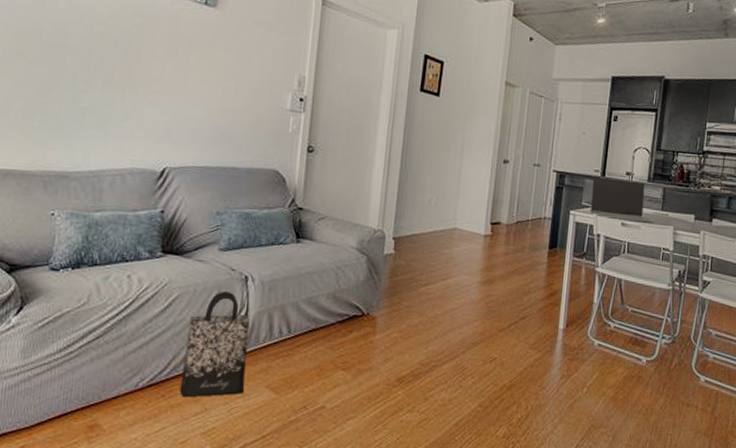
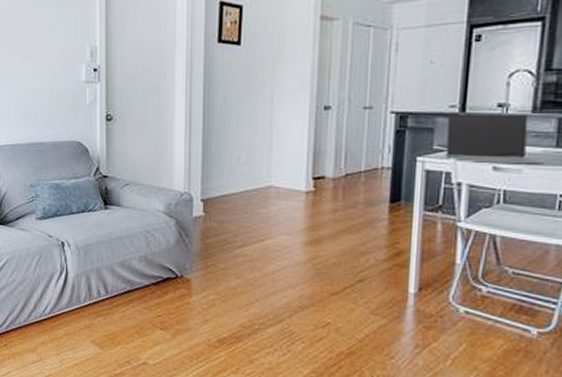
shopping bag: present [180,291,250,398] -> none [18,256,72,348]

